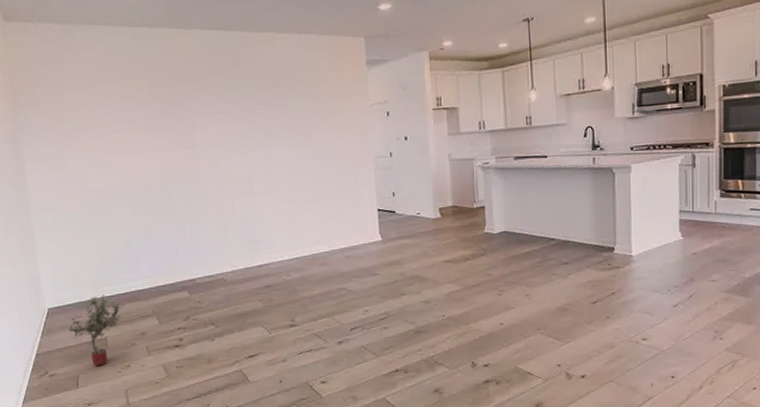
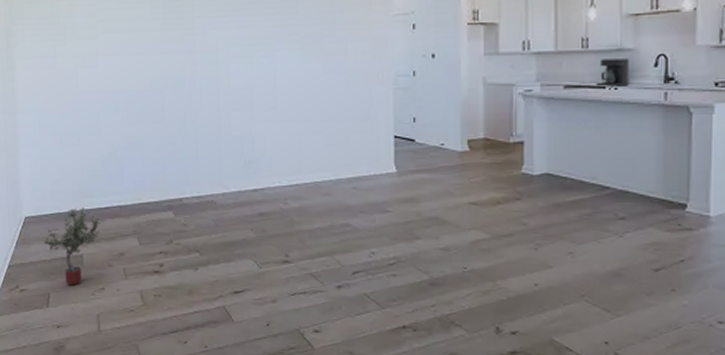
coffee maker: none [540,131,565,156] -> present [597,58,629,87]

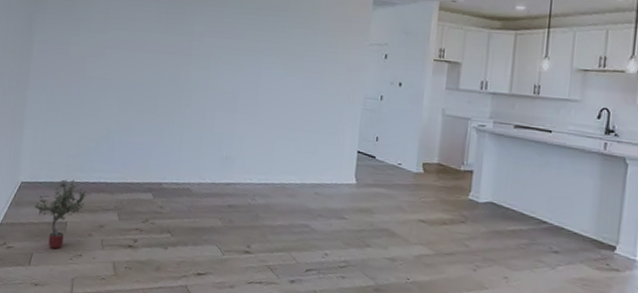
coffee maker: present [597,58,629,87] -> none [544,106,575,133]

